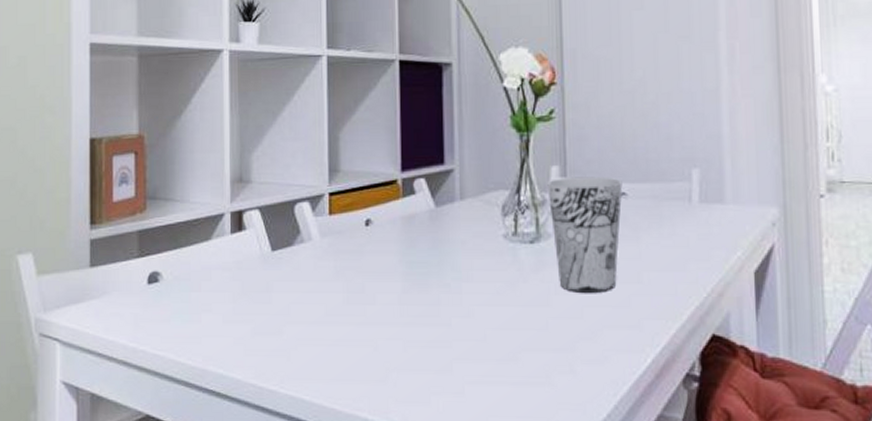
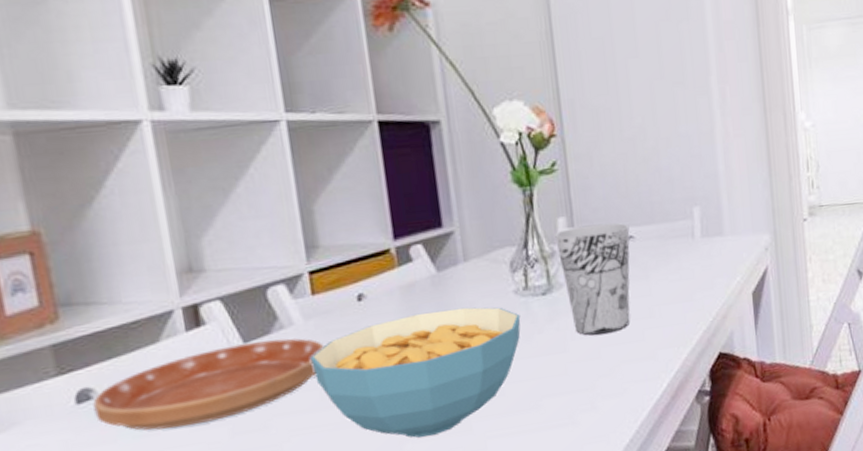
saucer: none [159,252,334,319] -> present [93,338,325,430]
cereal bowl: none [322,245,507,369] -> present [310,307,521,438]

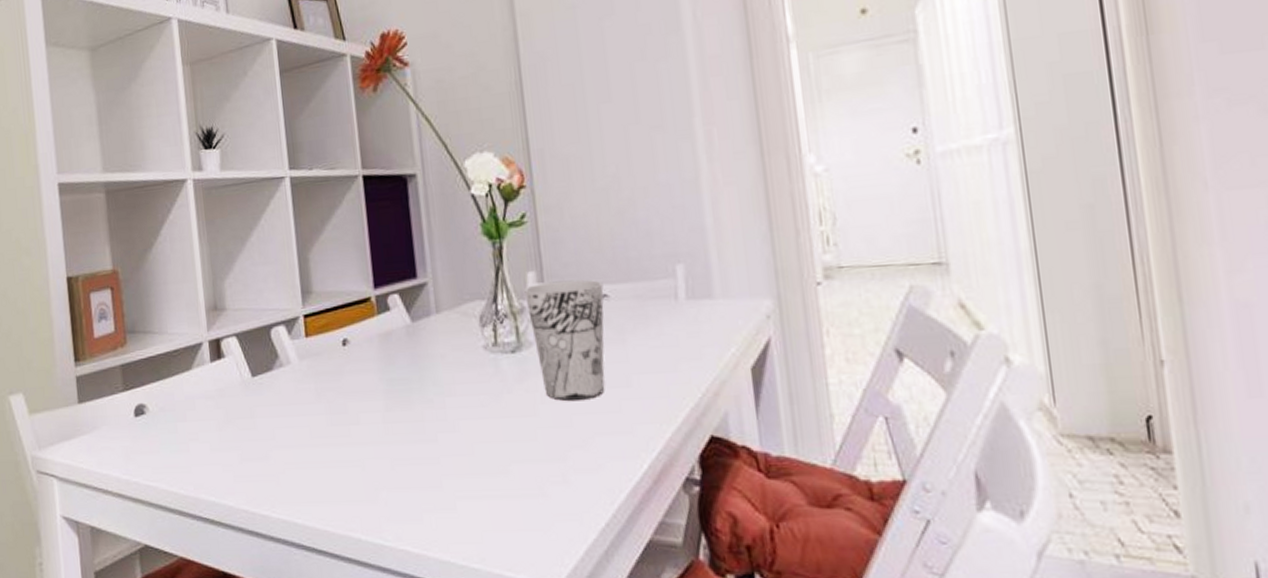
saucer: present [93,338,325,430] -> none [145,376,315,448]
cereal bowl: present [310,307,521,438] -> none [303,359,490,487]

